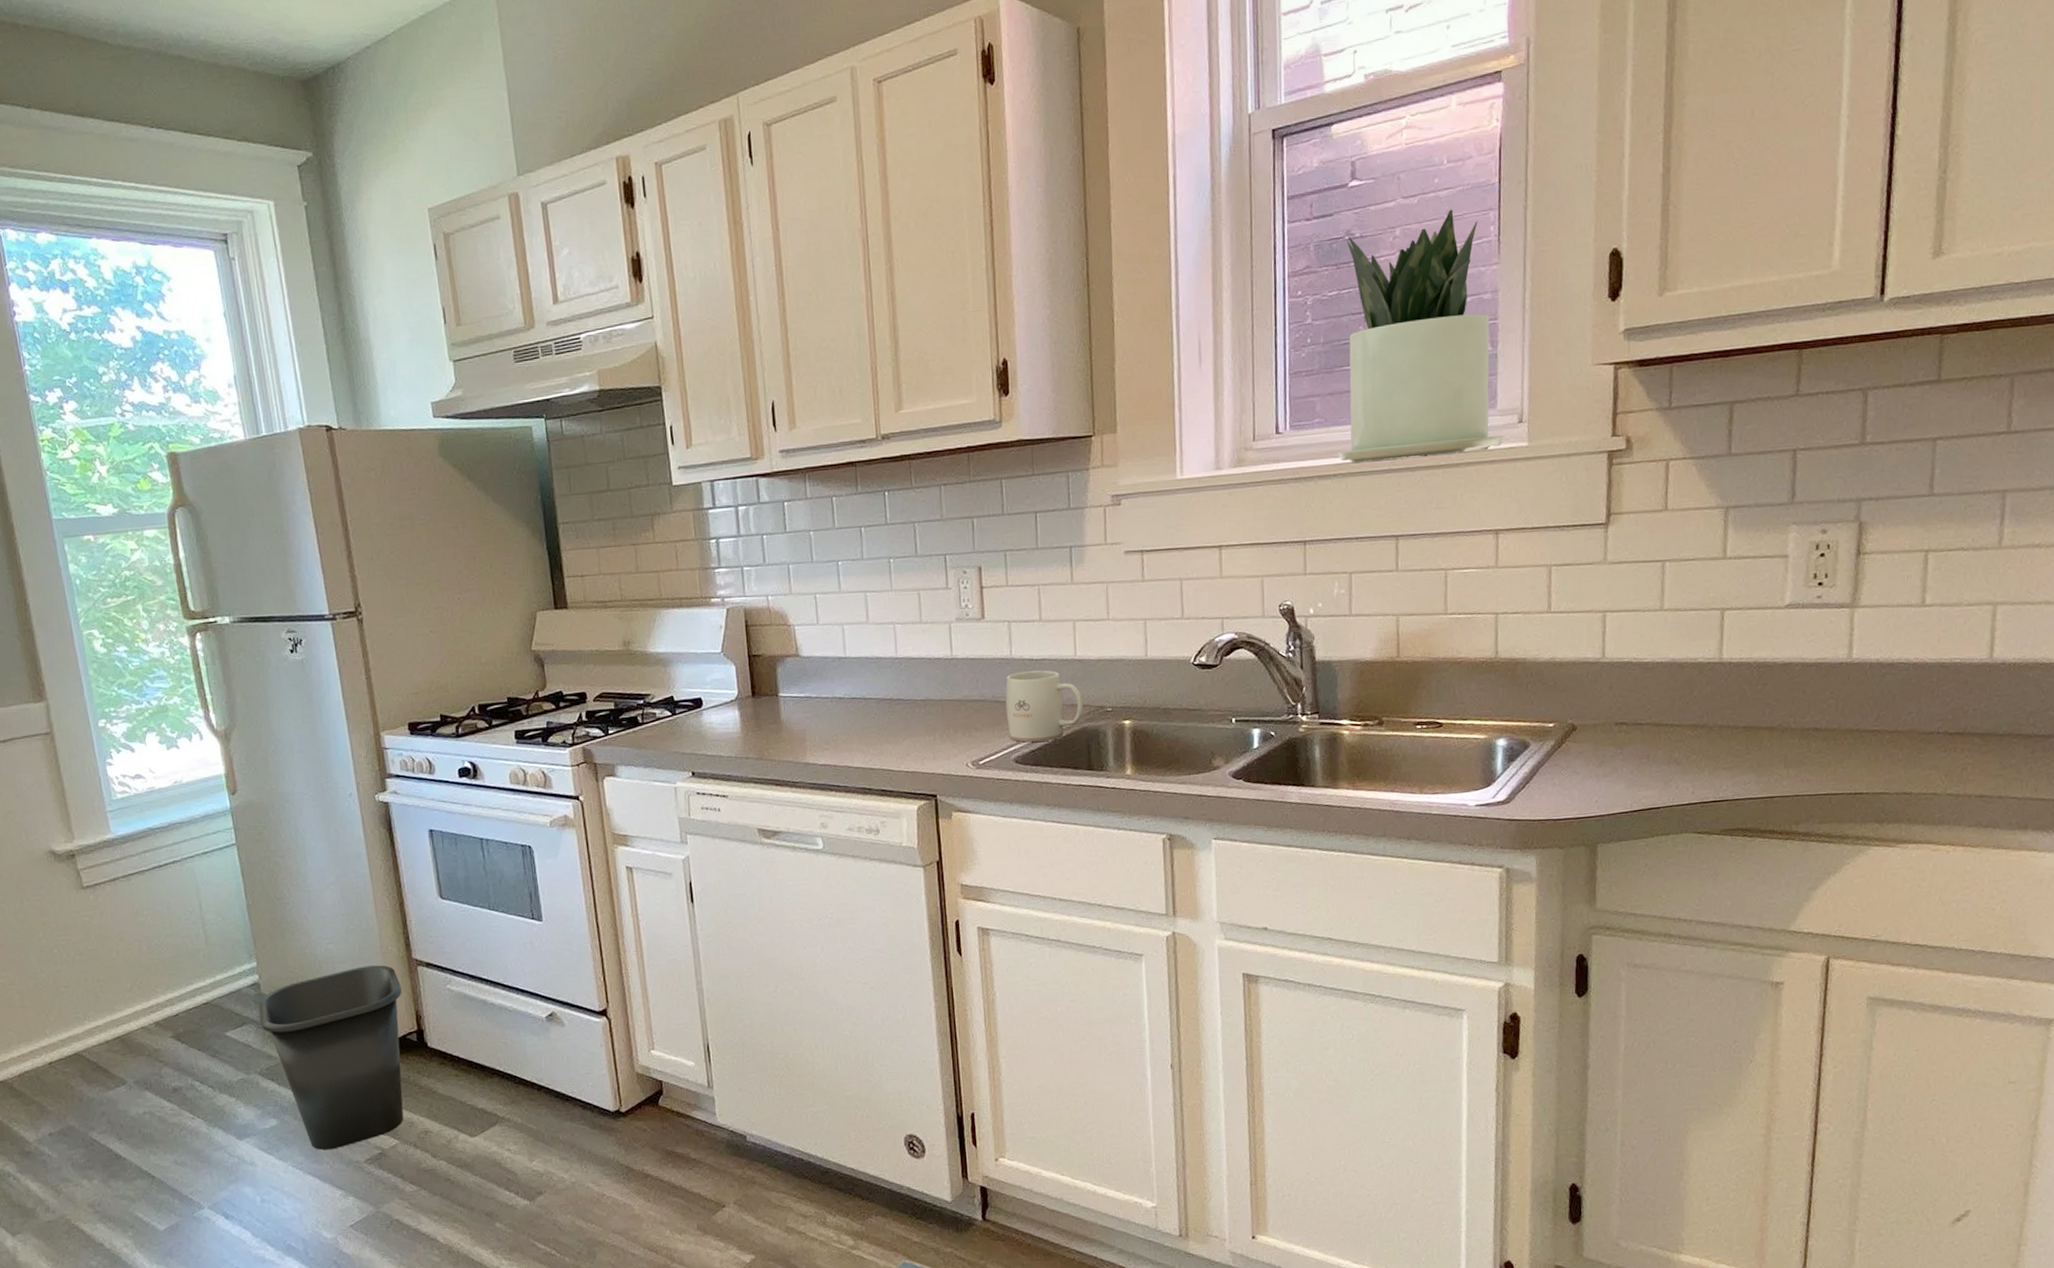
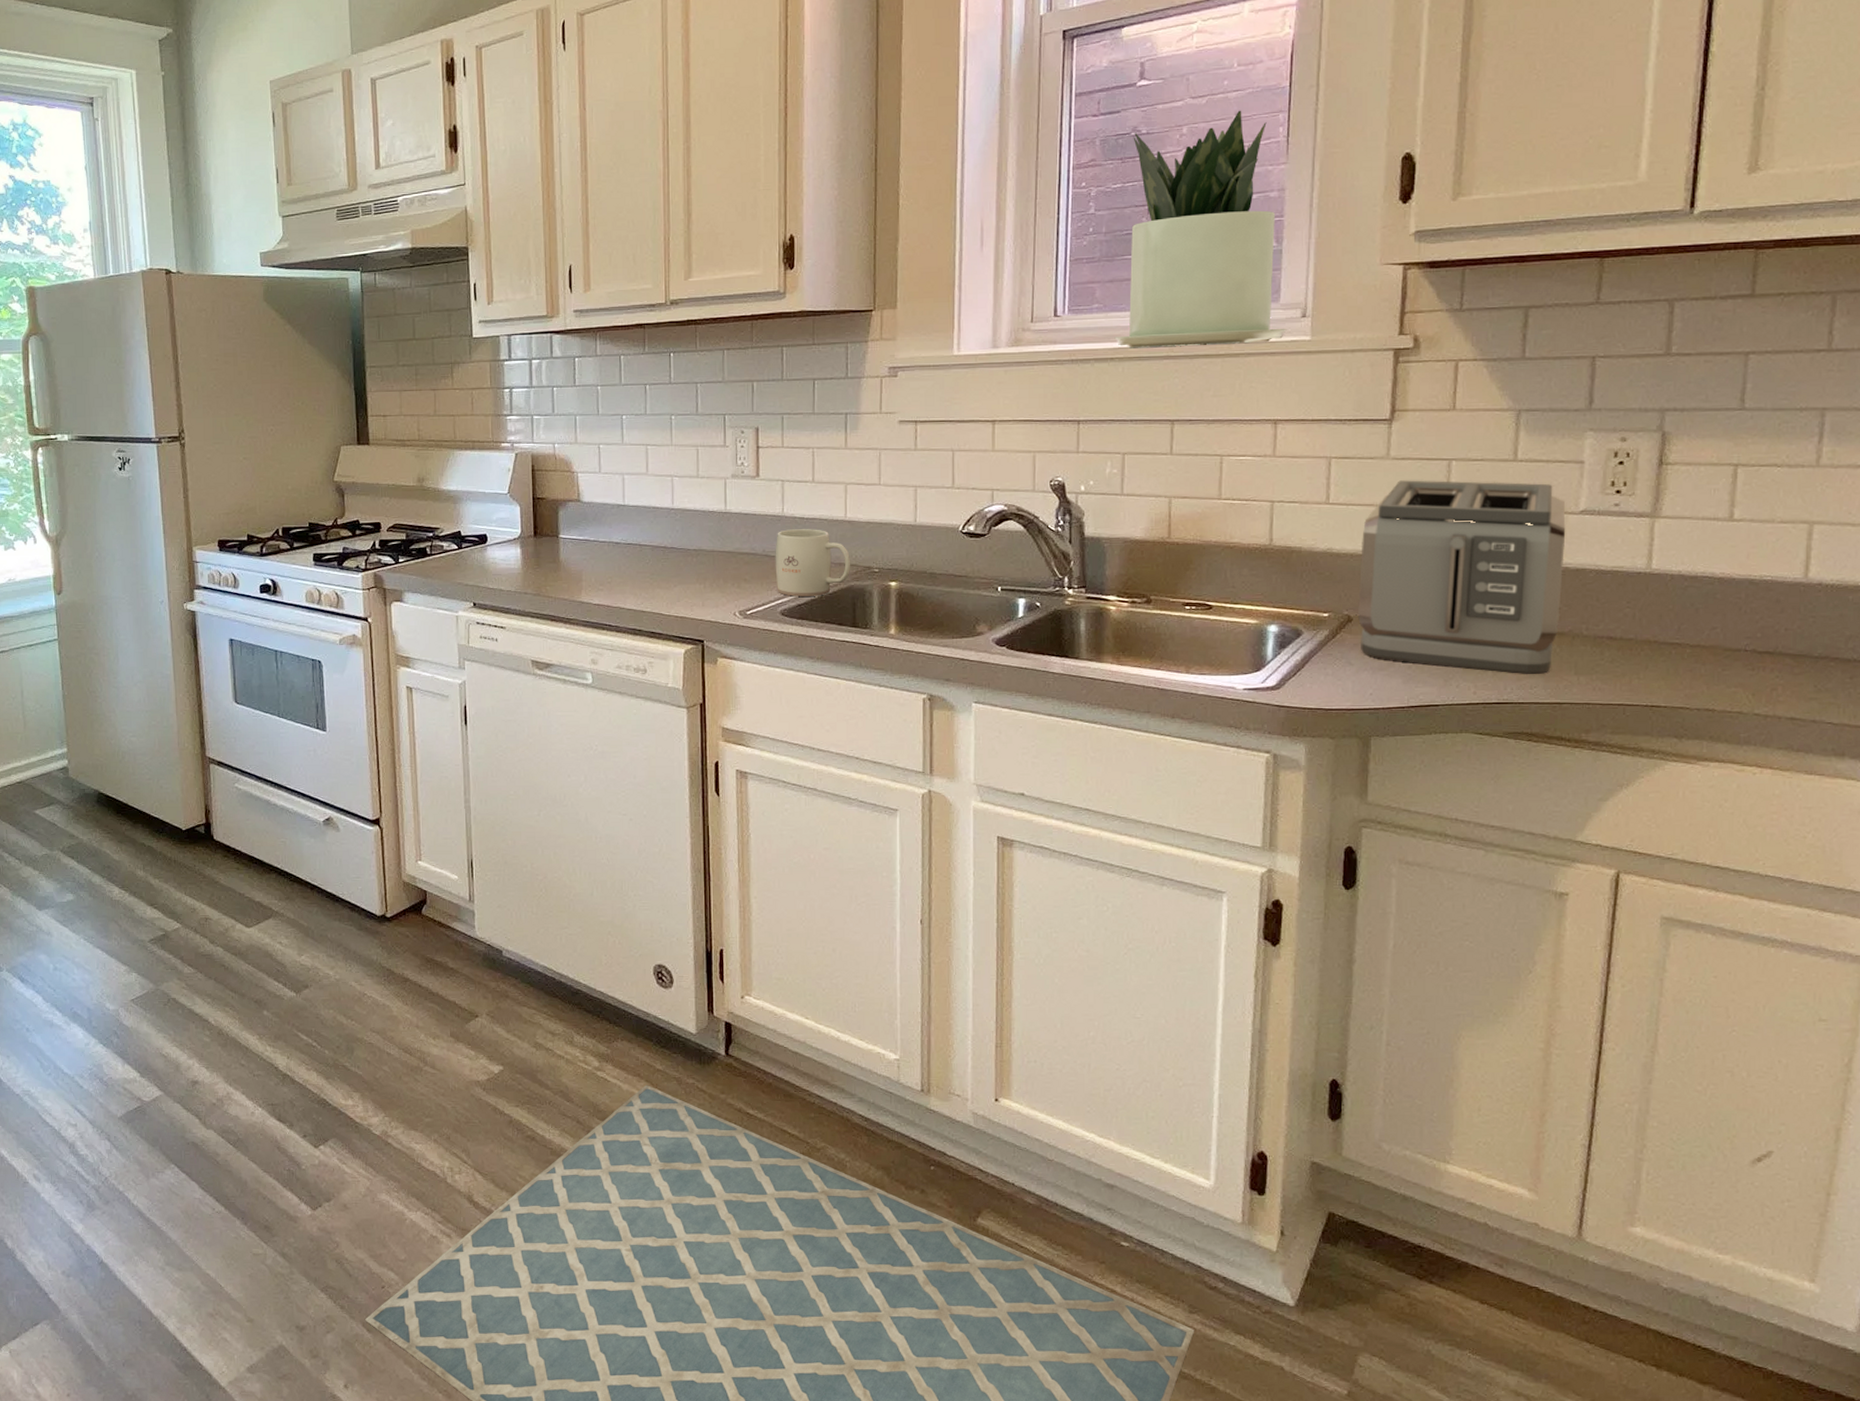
waste bin: present [259,965,404,1150] -> none [65,760,194,926]
toaster: none [1581,580,1773,771] -> present [1358,480,1566,674]

